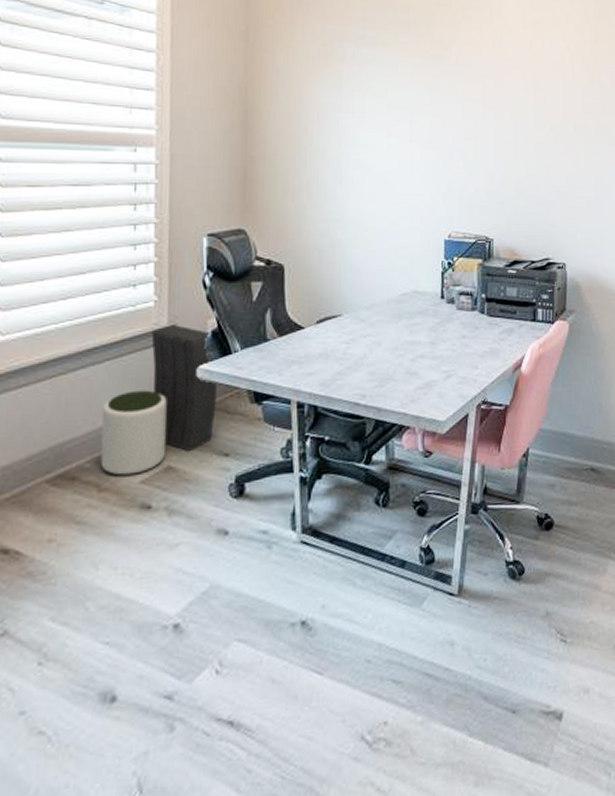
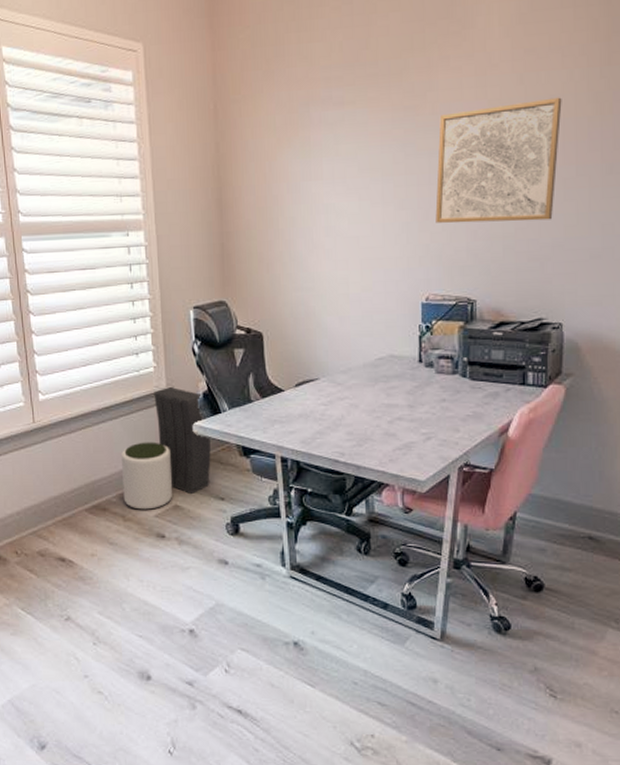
wall art: none [458,64,563,169] -> present [435,97,562,223]

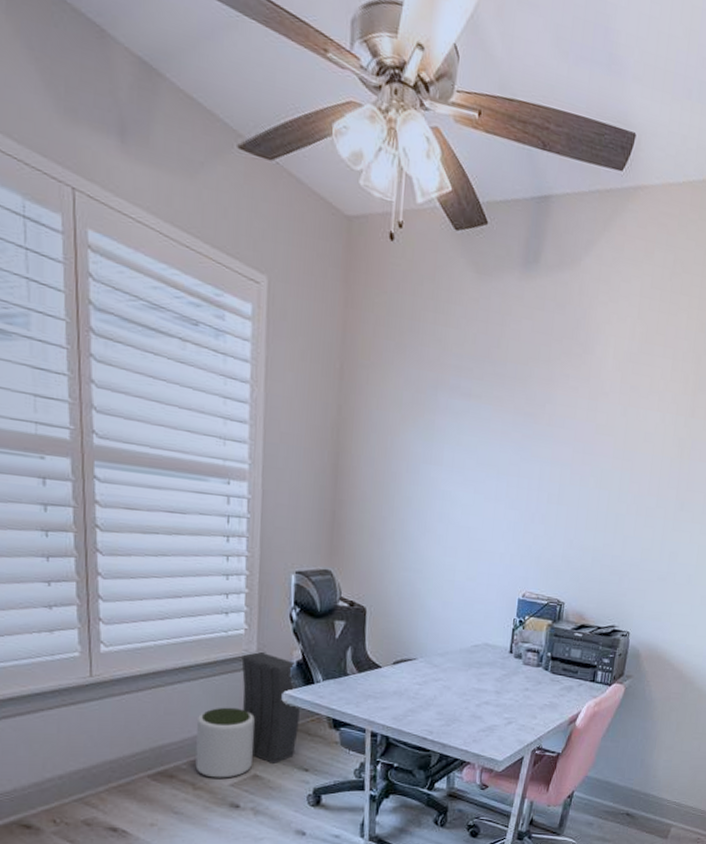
wall art: present [435,97,562,223] -> none [539,428,654,541]

